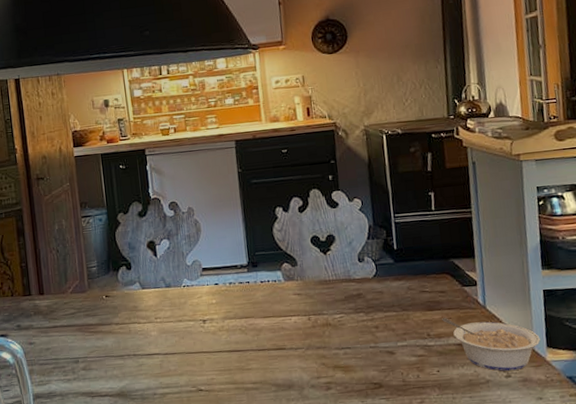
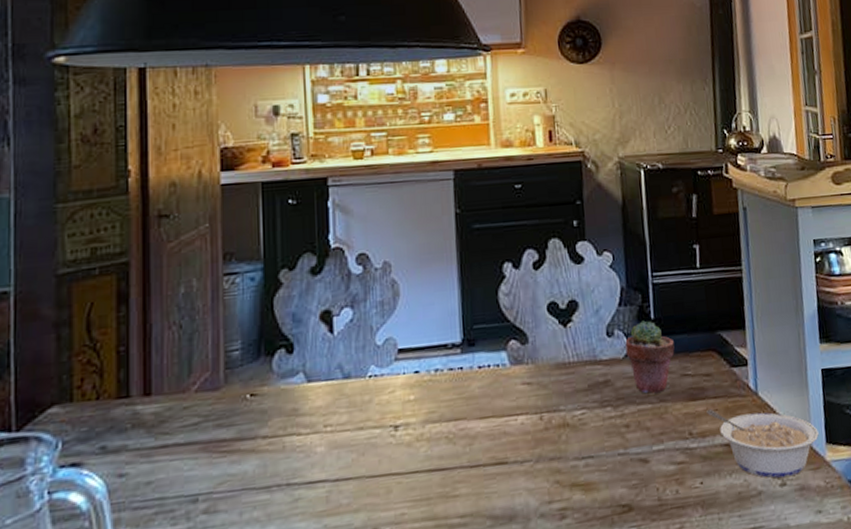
potted succulent: none [373,250,415,305] -> present [625,320,675,394]

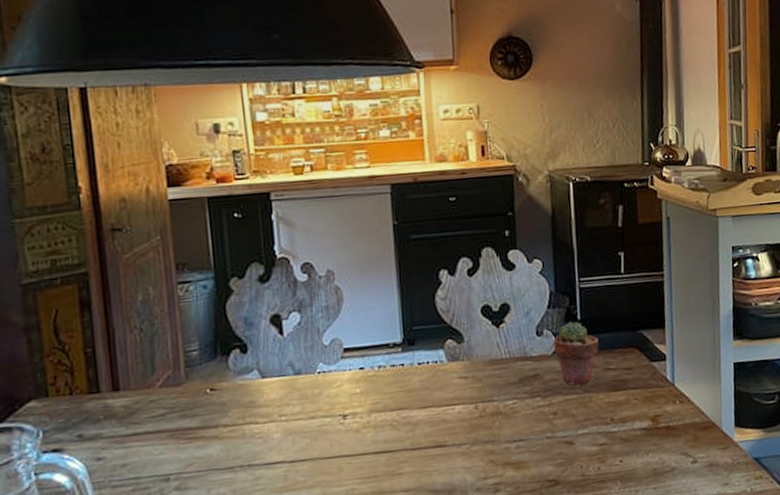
legume: present [707,408,819,479] -> none [627,398,729,457]

